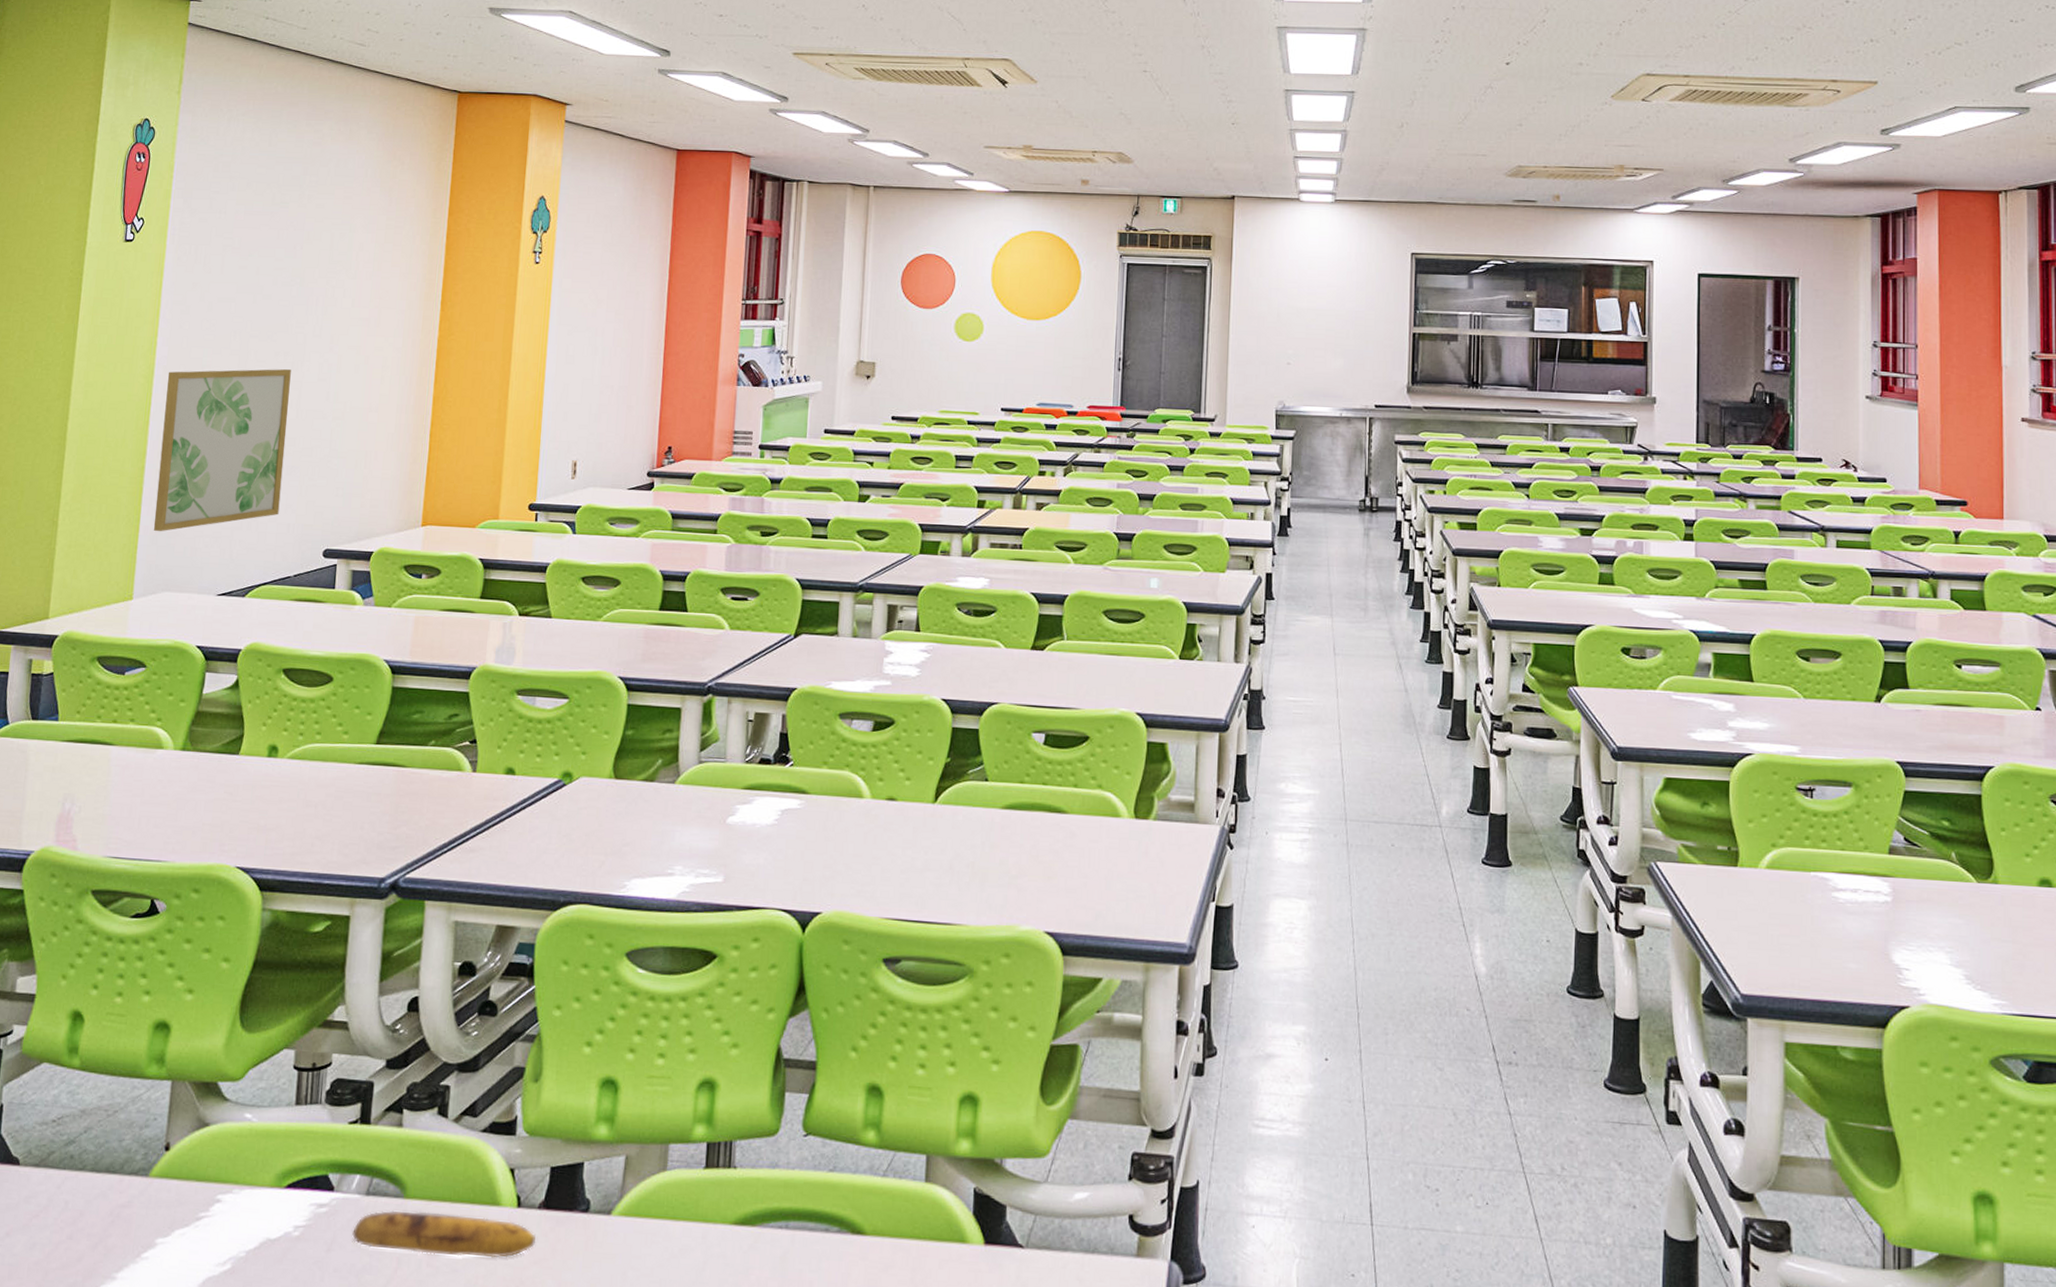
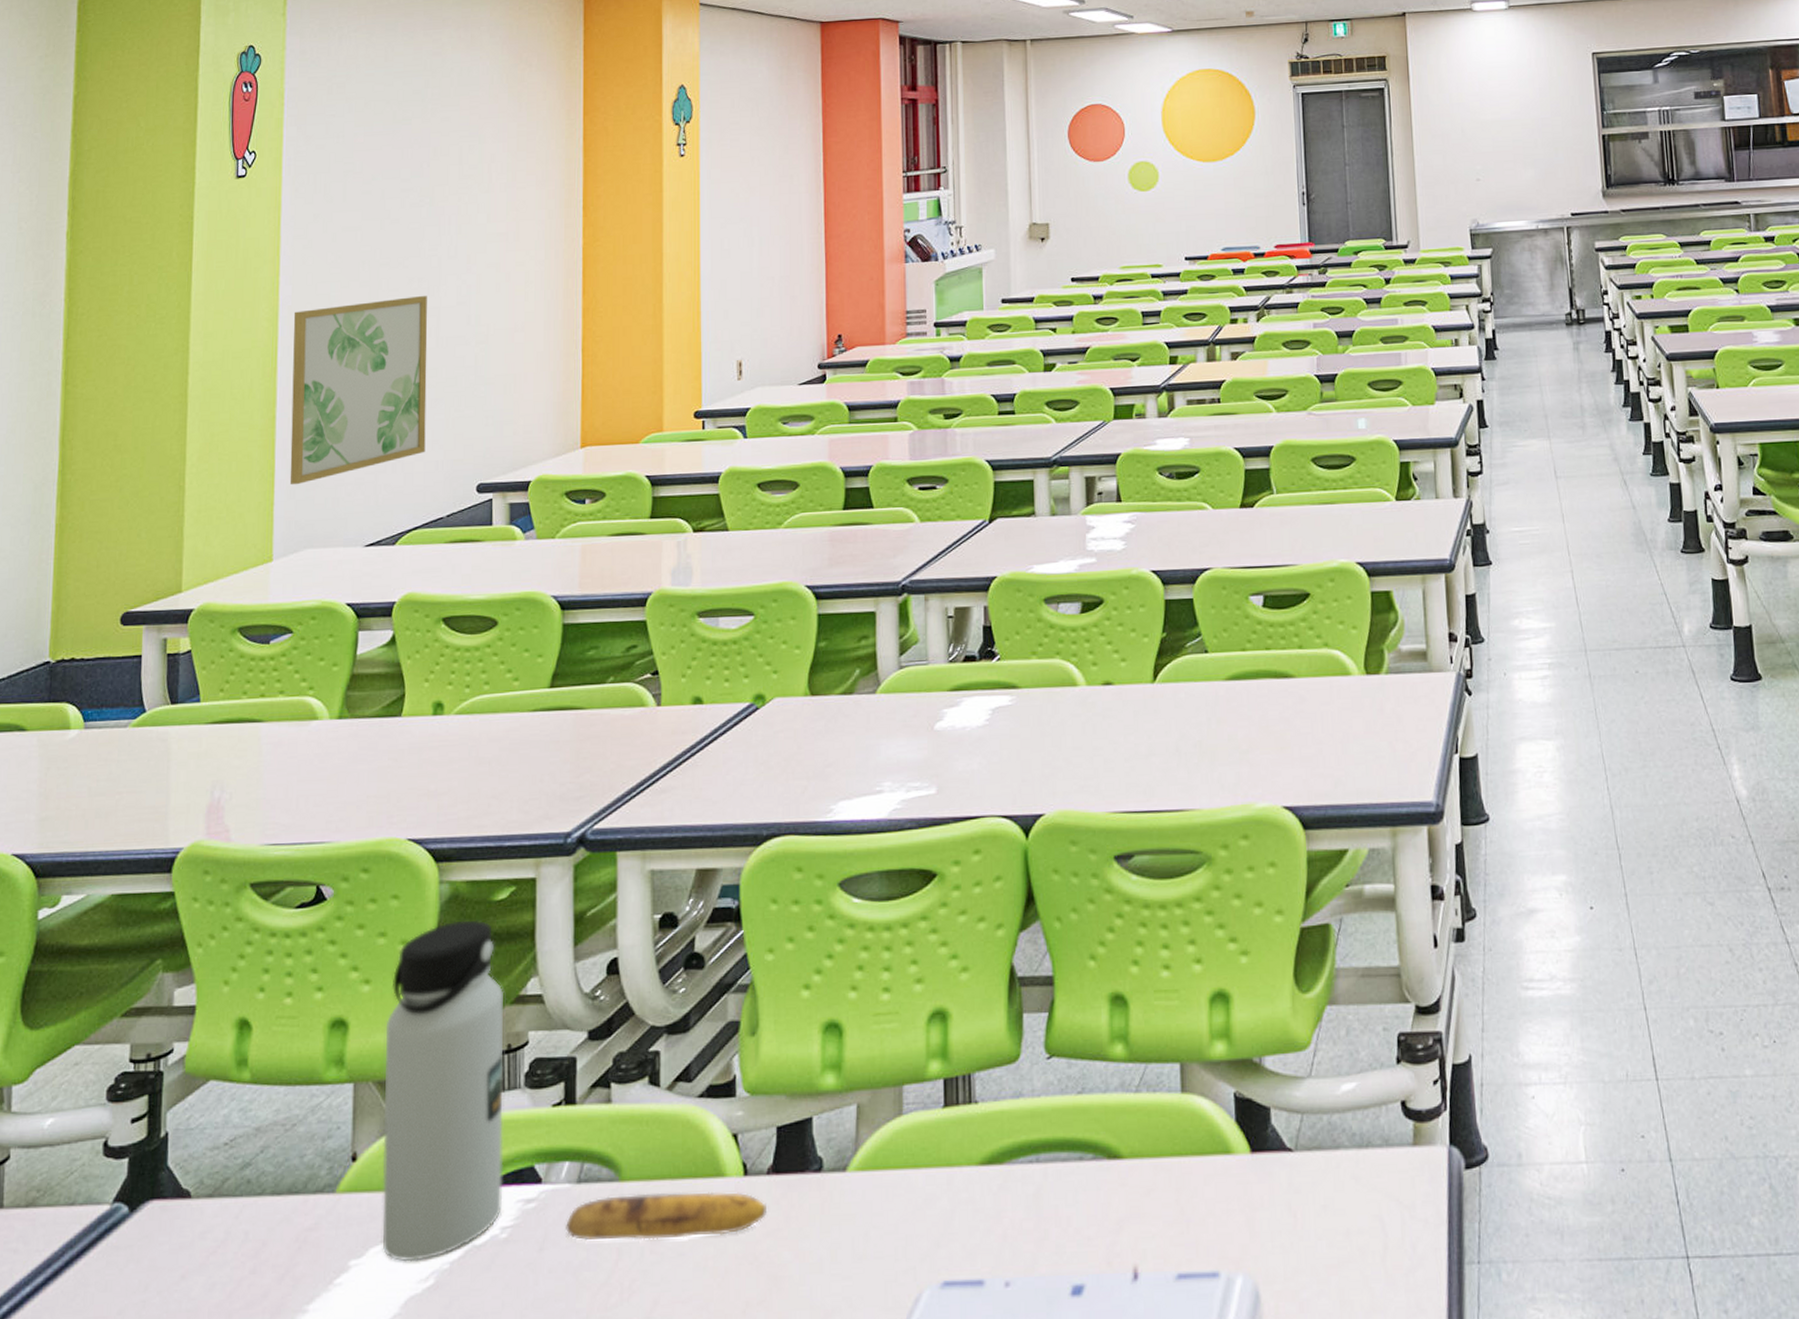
water bottle: none [186,946,314,1247] -> present [382,919,504,1262]

